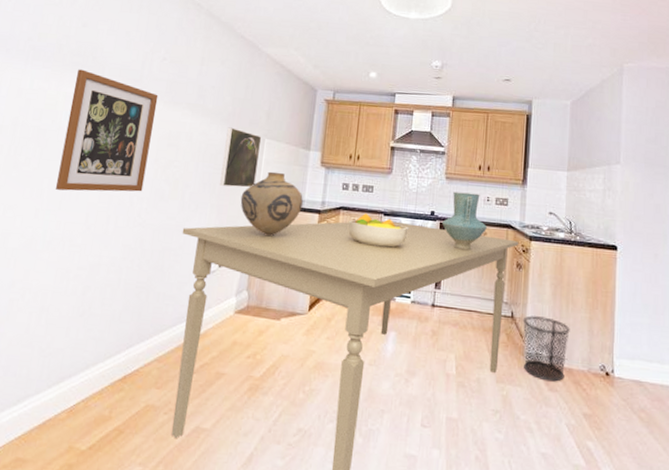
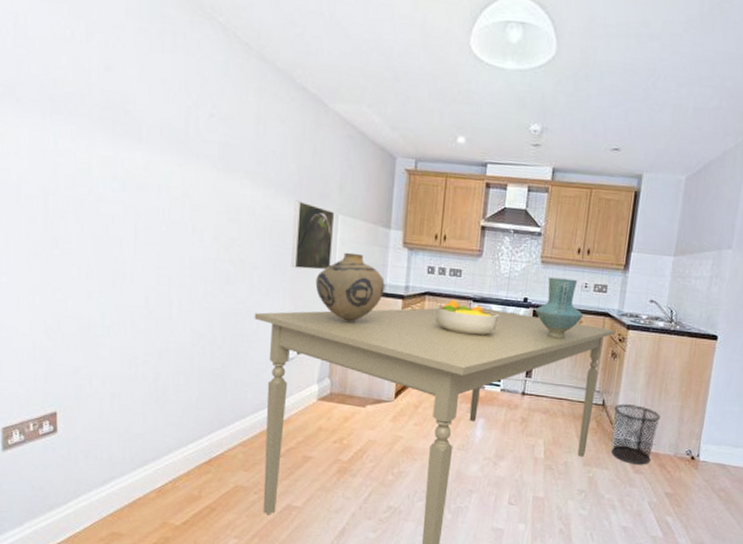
wall art: present [55,69,159,192] -> none [105,126,210,274]

